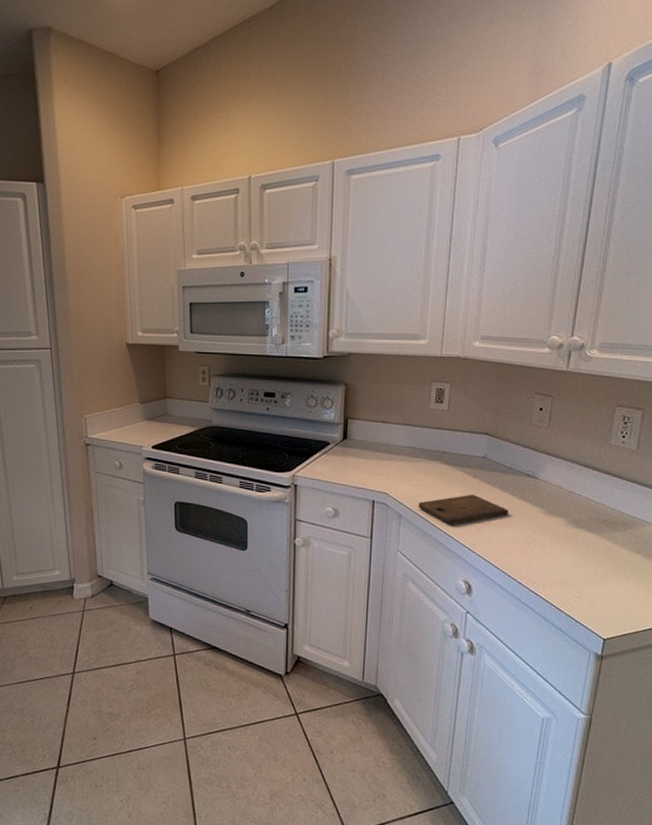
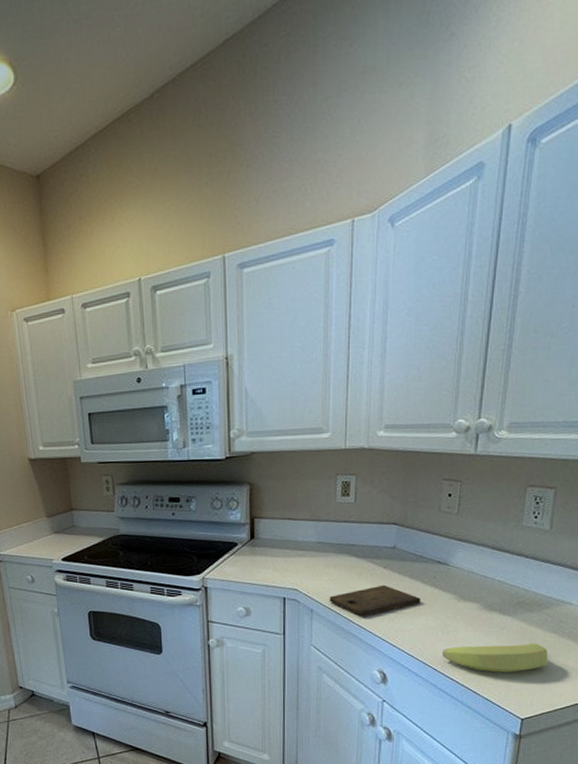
banana: none [528,561,632,591] -> present [442,643,549,673]

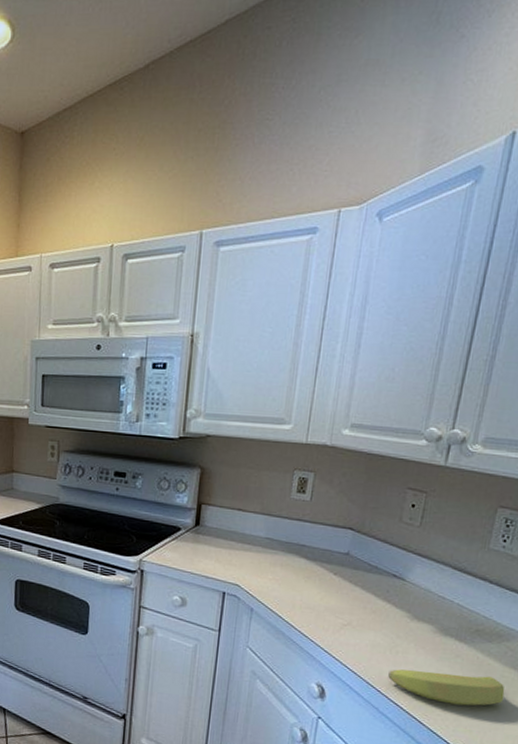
cutting board: present [329,584,421,617] -> none [272,592,371,624]

